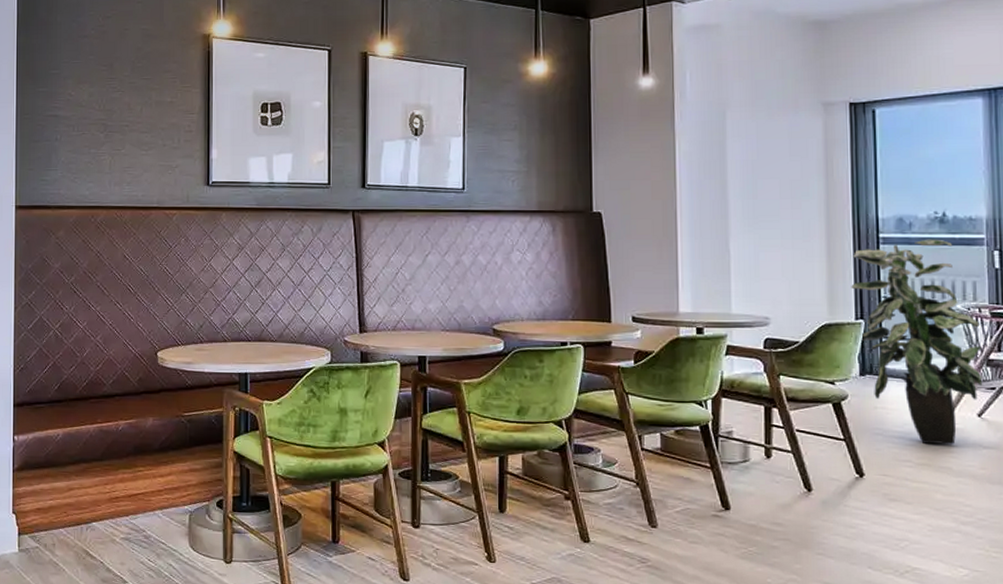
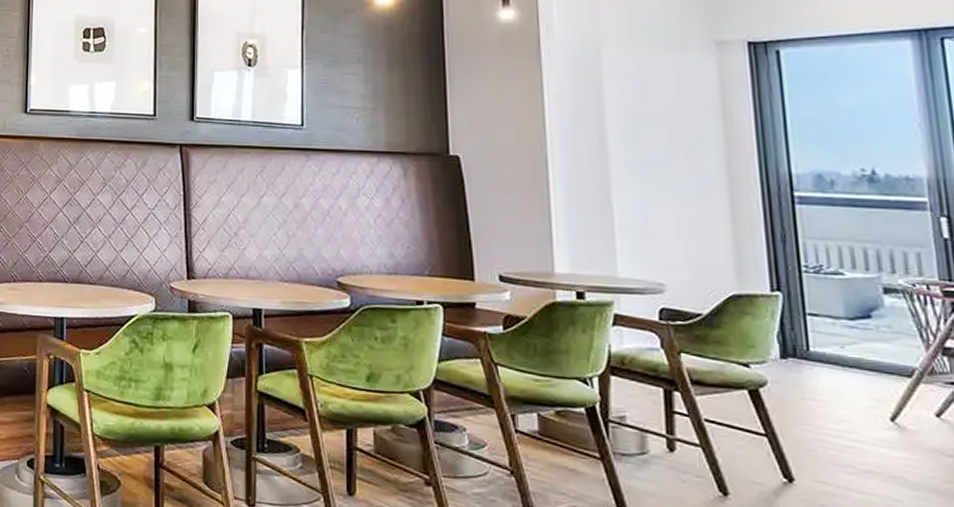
indoor plant: present [851,239,983,444] -> none [763,200,940,449]

